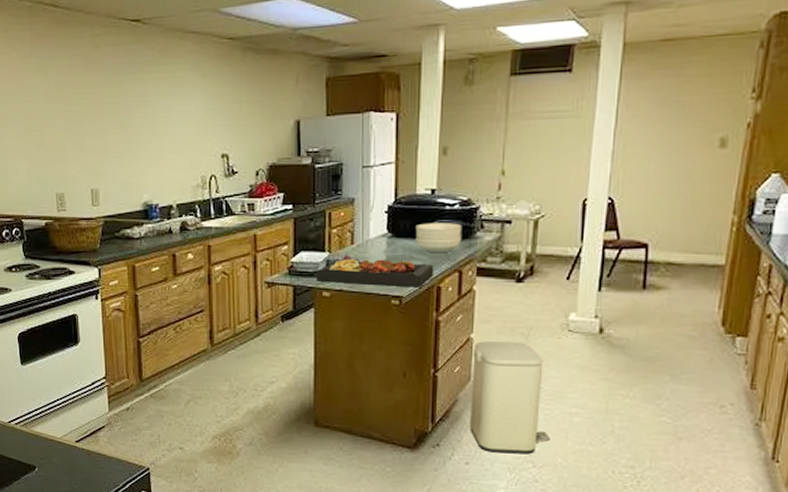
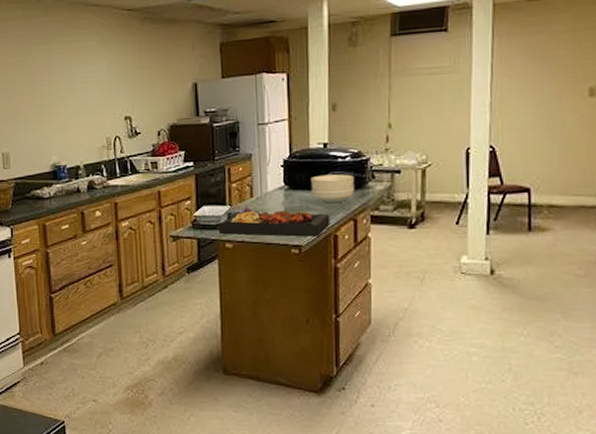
pedal bin: present [470,341,551,455] -> none [371,286,452,395]

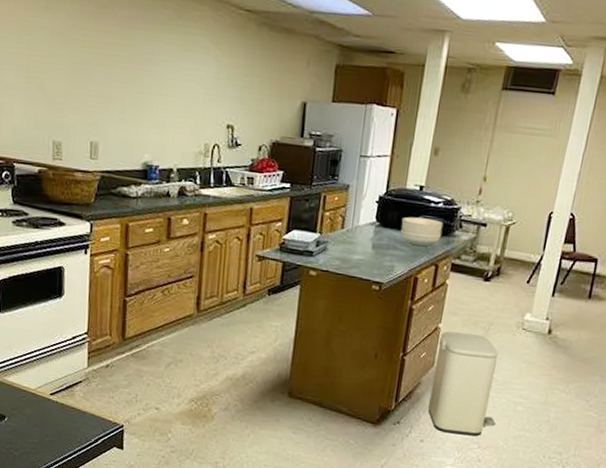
food platter: present [219,205,330,237] -> none [305,235,414,277]
pedal bin: none [371,286,452,395] -> present [428,331,499,437]

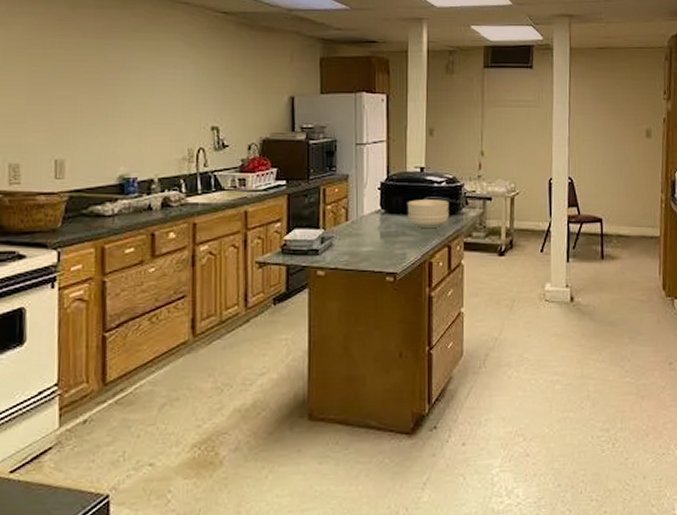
pedal bin: present [428,331,499,437] -> none [464,314,538,430]

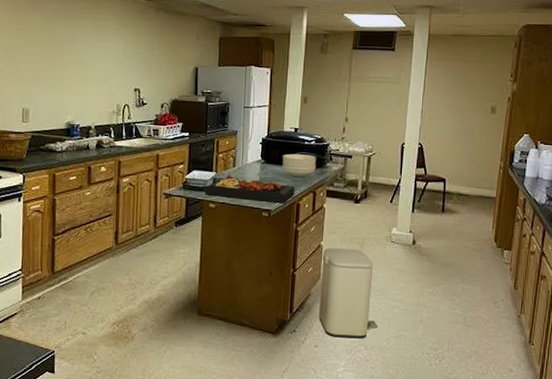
food platter: none [311,229,425,264] -> present [205,173,295,204]
pedal bin: none [464,314,538,430] -> present [319,248,378,339]

